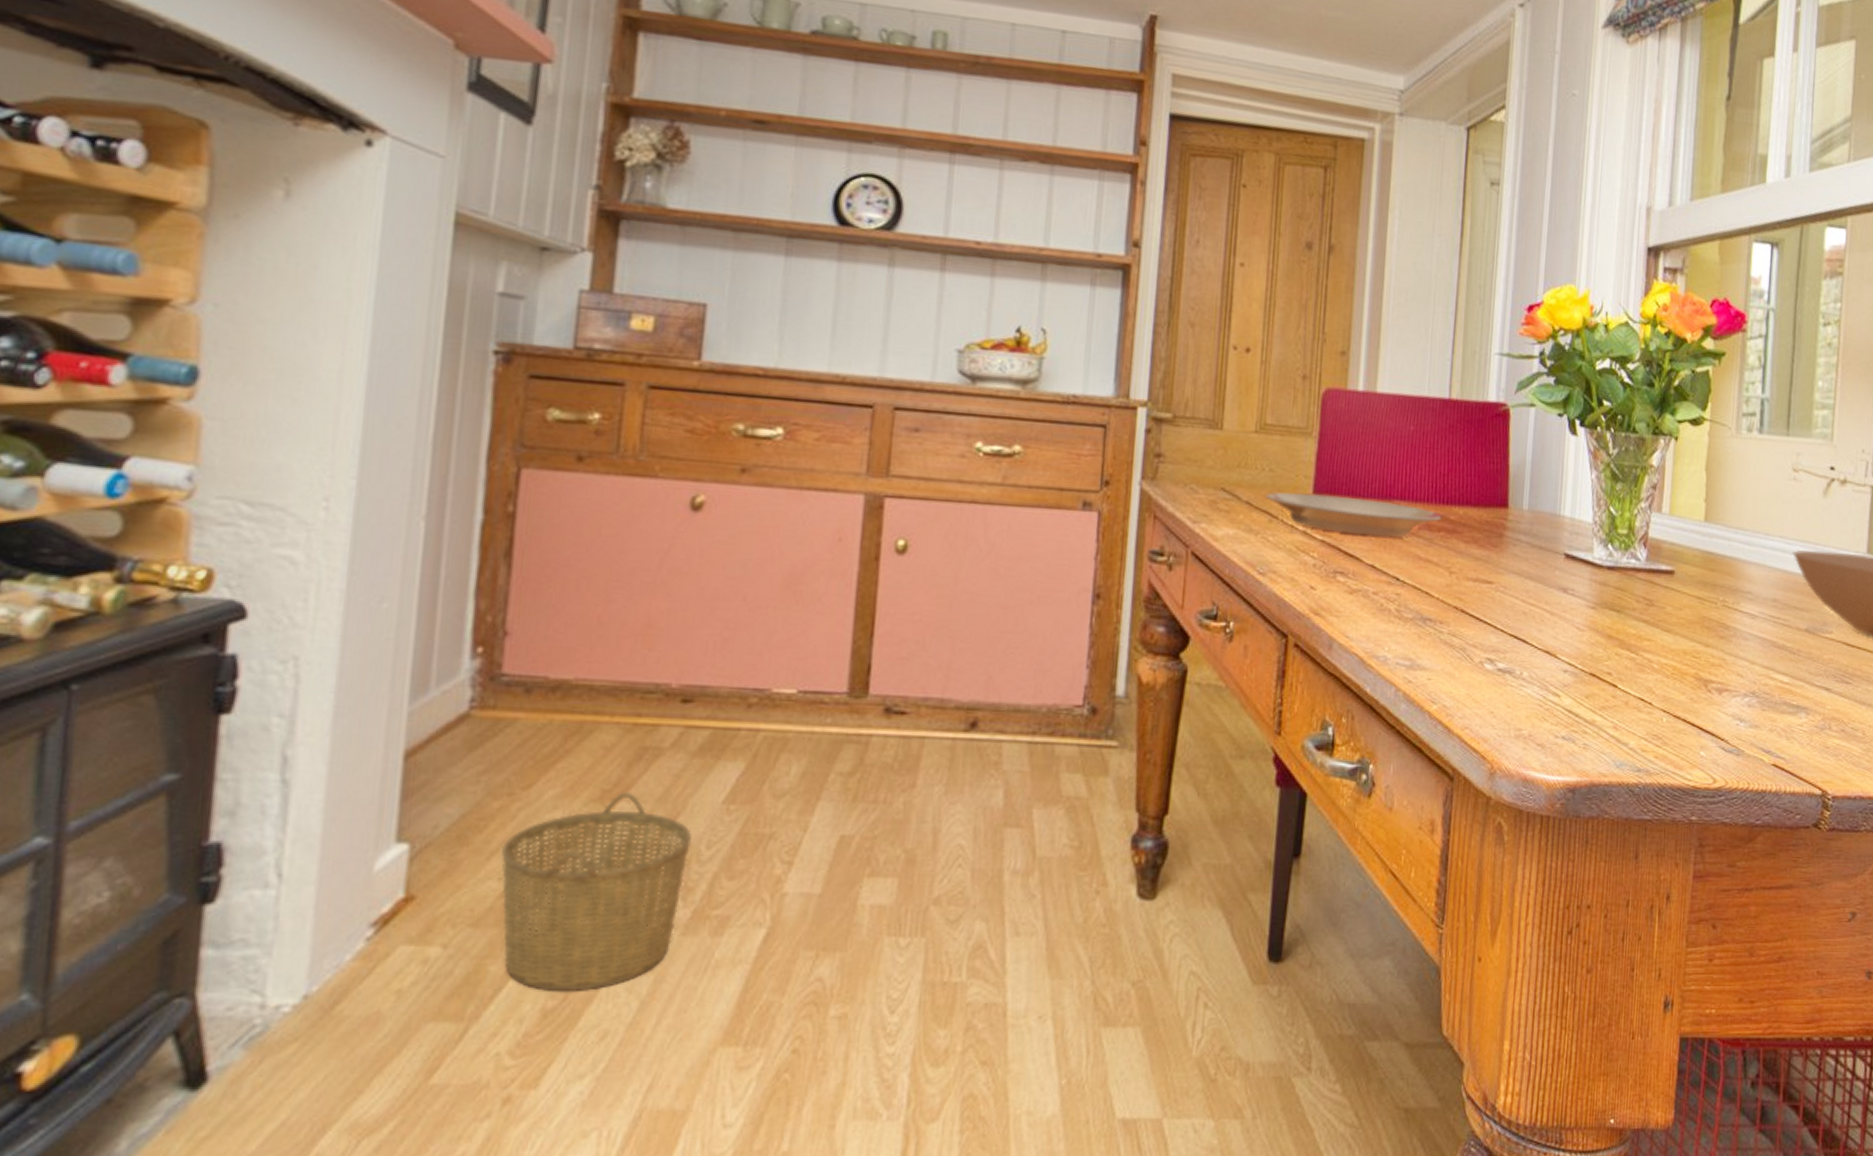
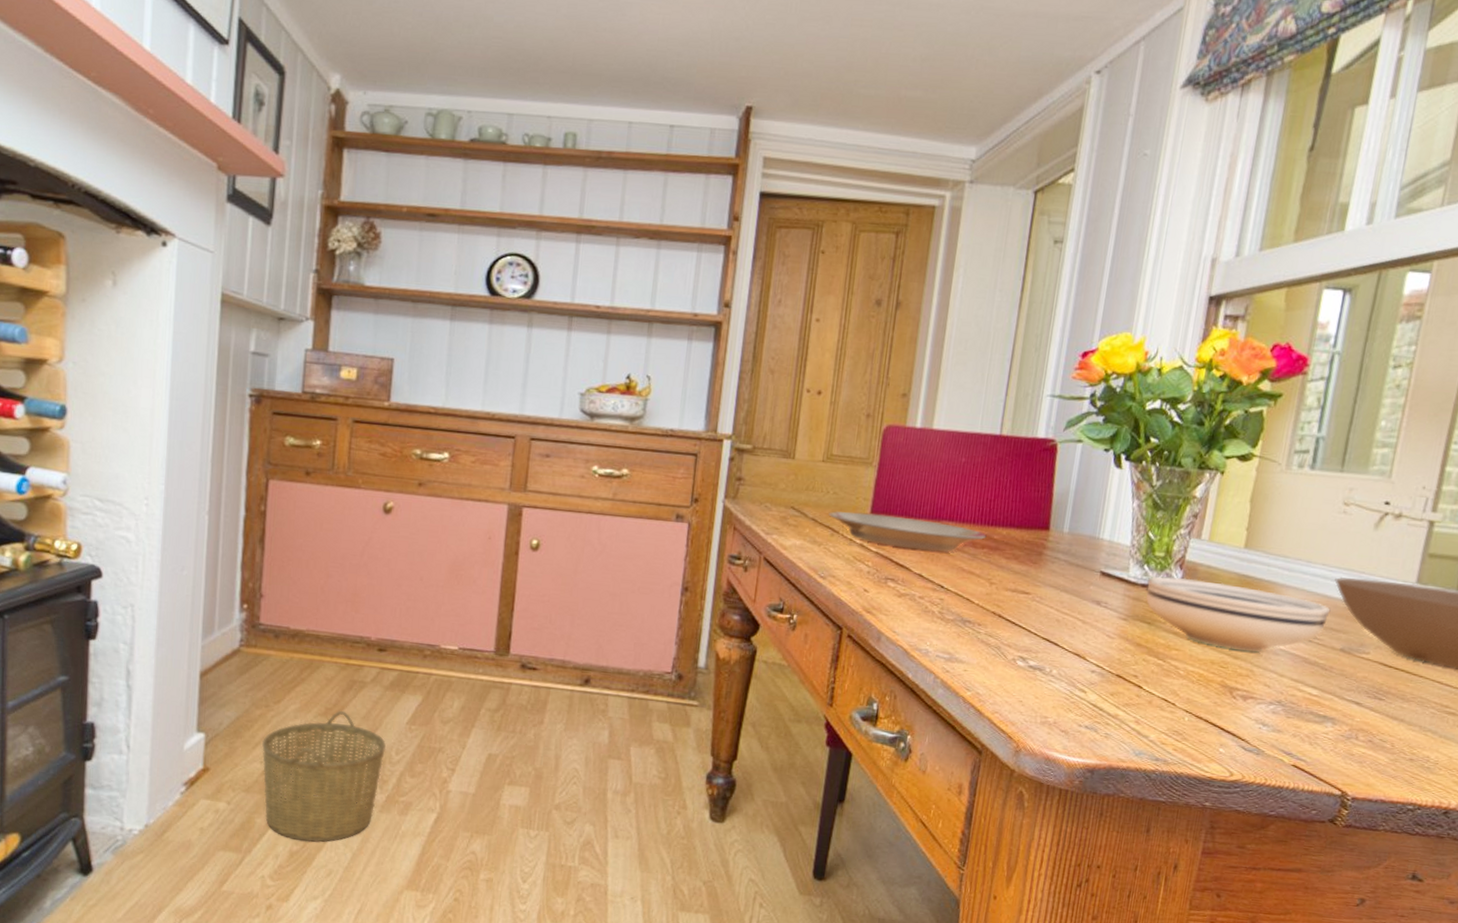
bowl: none [1612,556,1792,638] -> present [1146,576,1331,652]

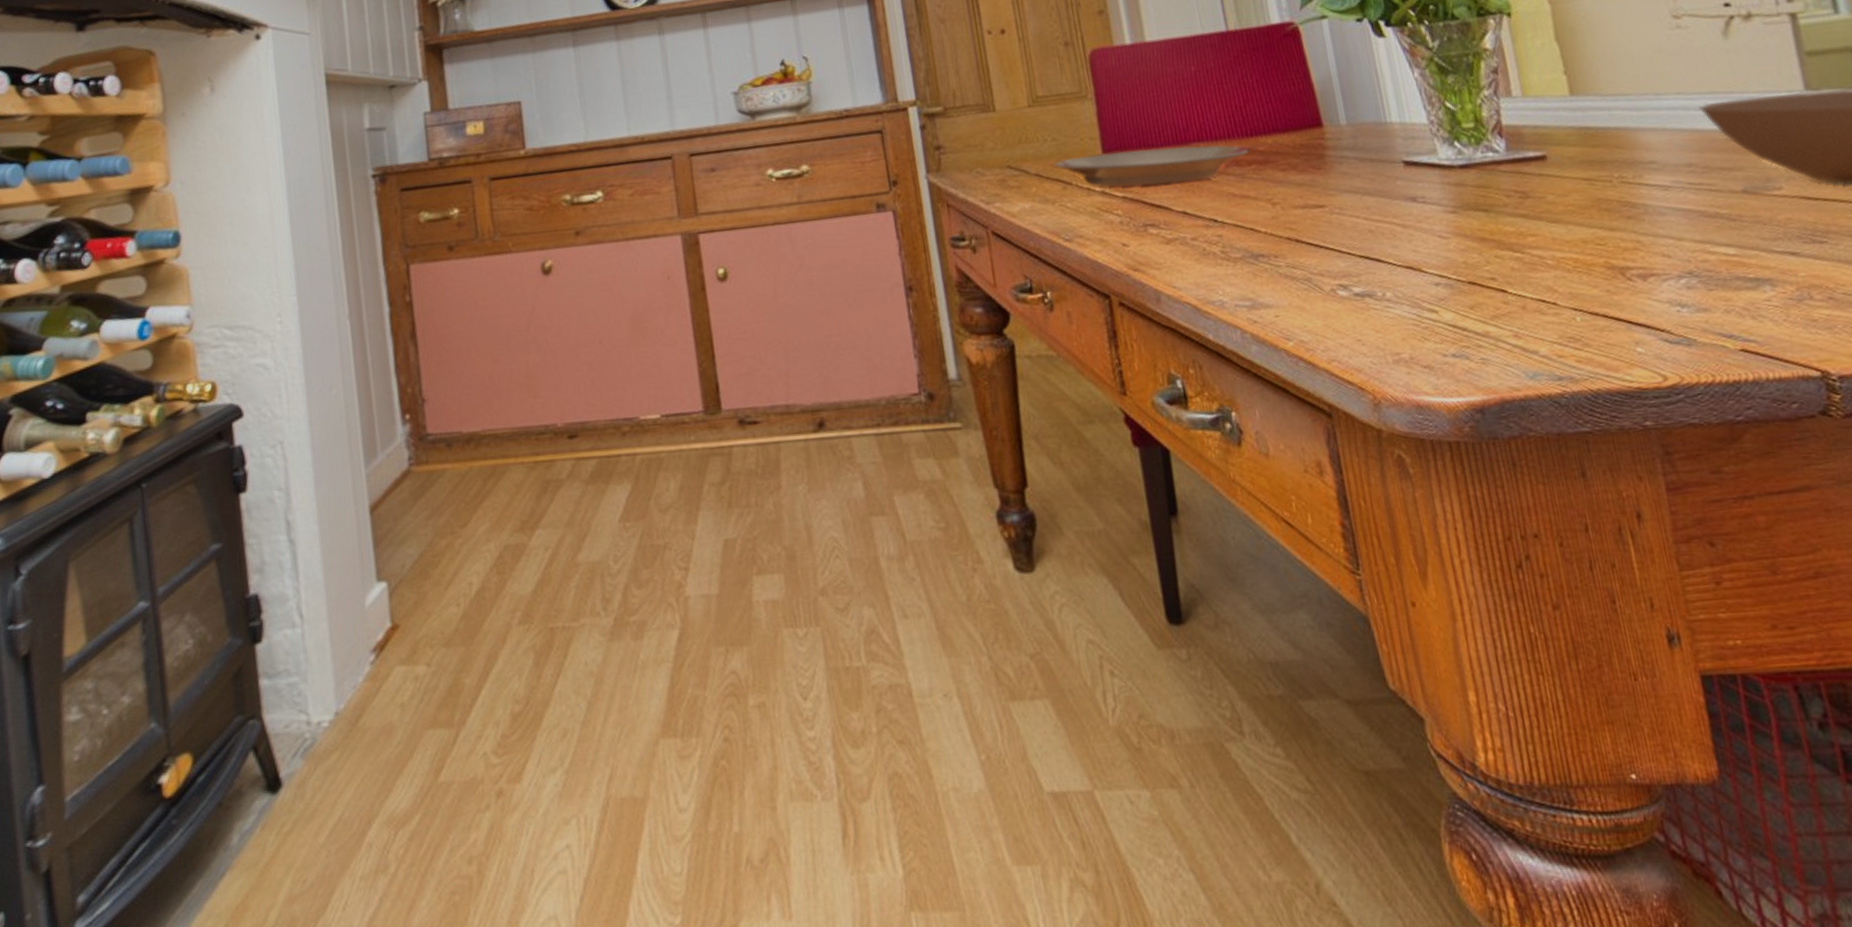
basket: present [262,710,386,842] -> none [455,520,603,698]
bowl: present [1146,576,1331,652] -> none [1465,139,1711,222]

